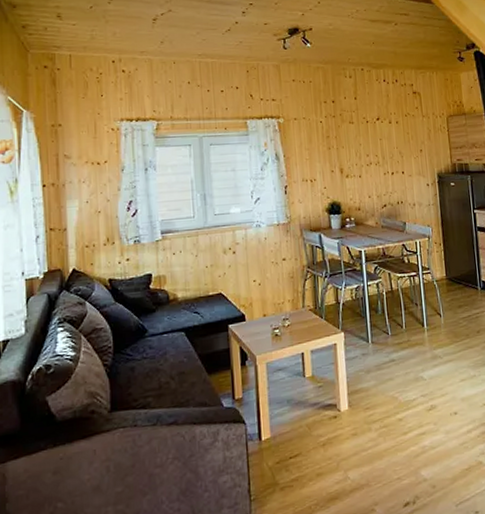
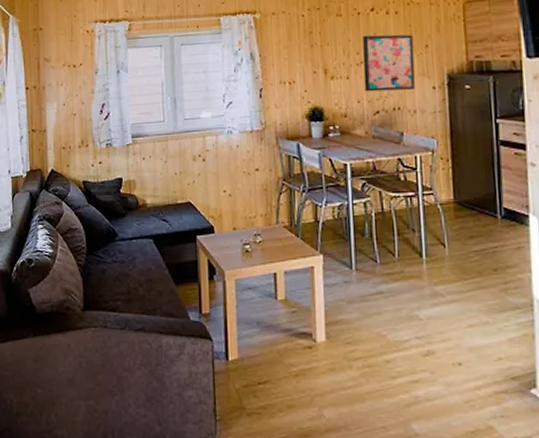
wall art: none [371,140,413,189] -> present [362,34,415,92]

